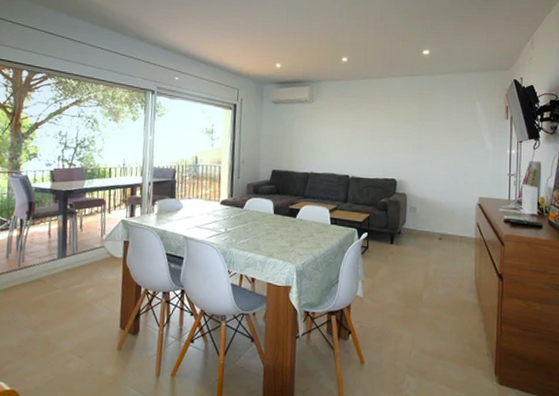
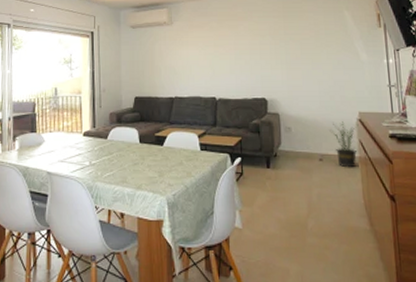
potted plant: none [451,205,477,248] -> present [329,121,358,168]

